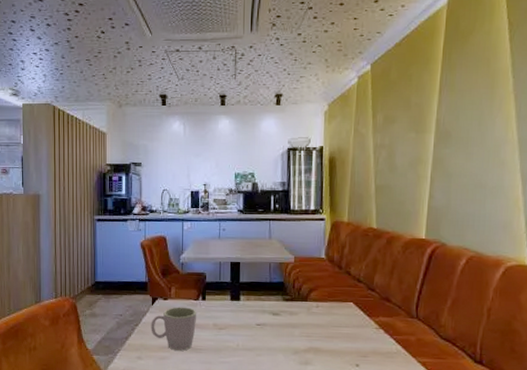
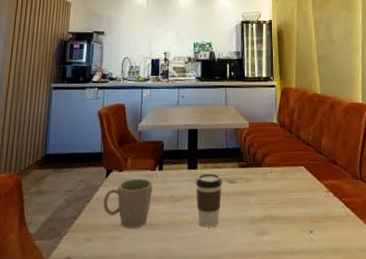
coffee cup: none [238,305,265,355] -> present [195,174,222,227]

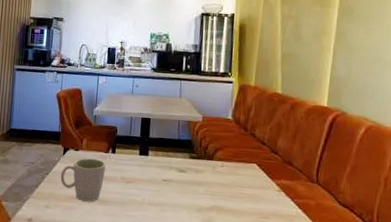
coffee cup: present [195,174,222,227] -> none [145,160,172,210]

